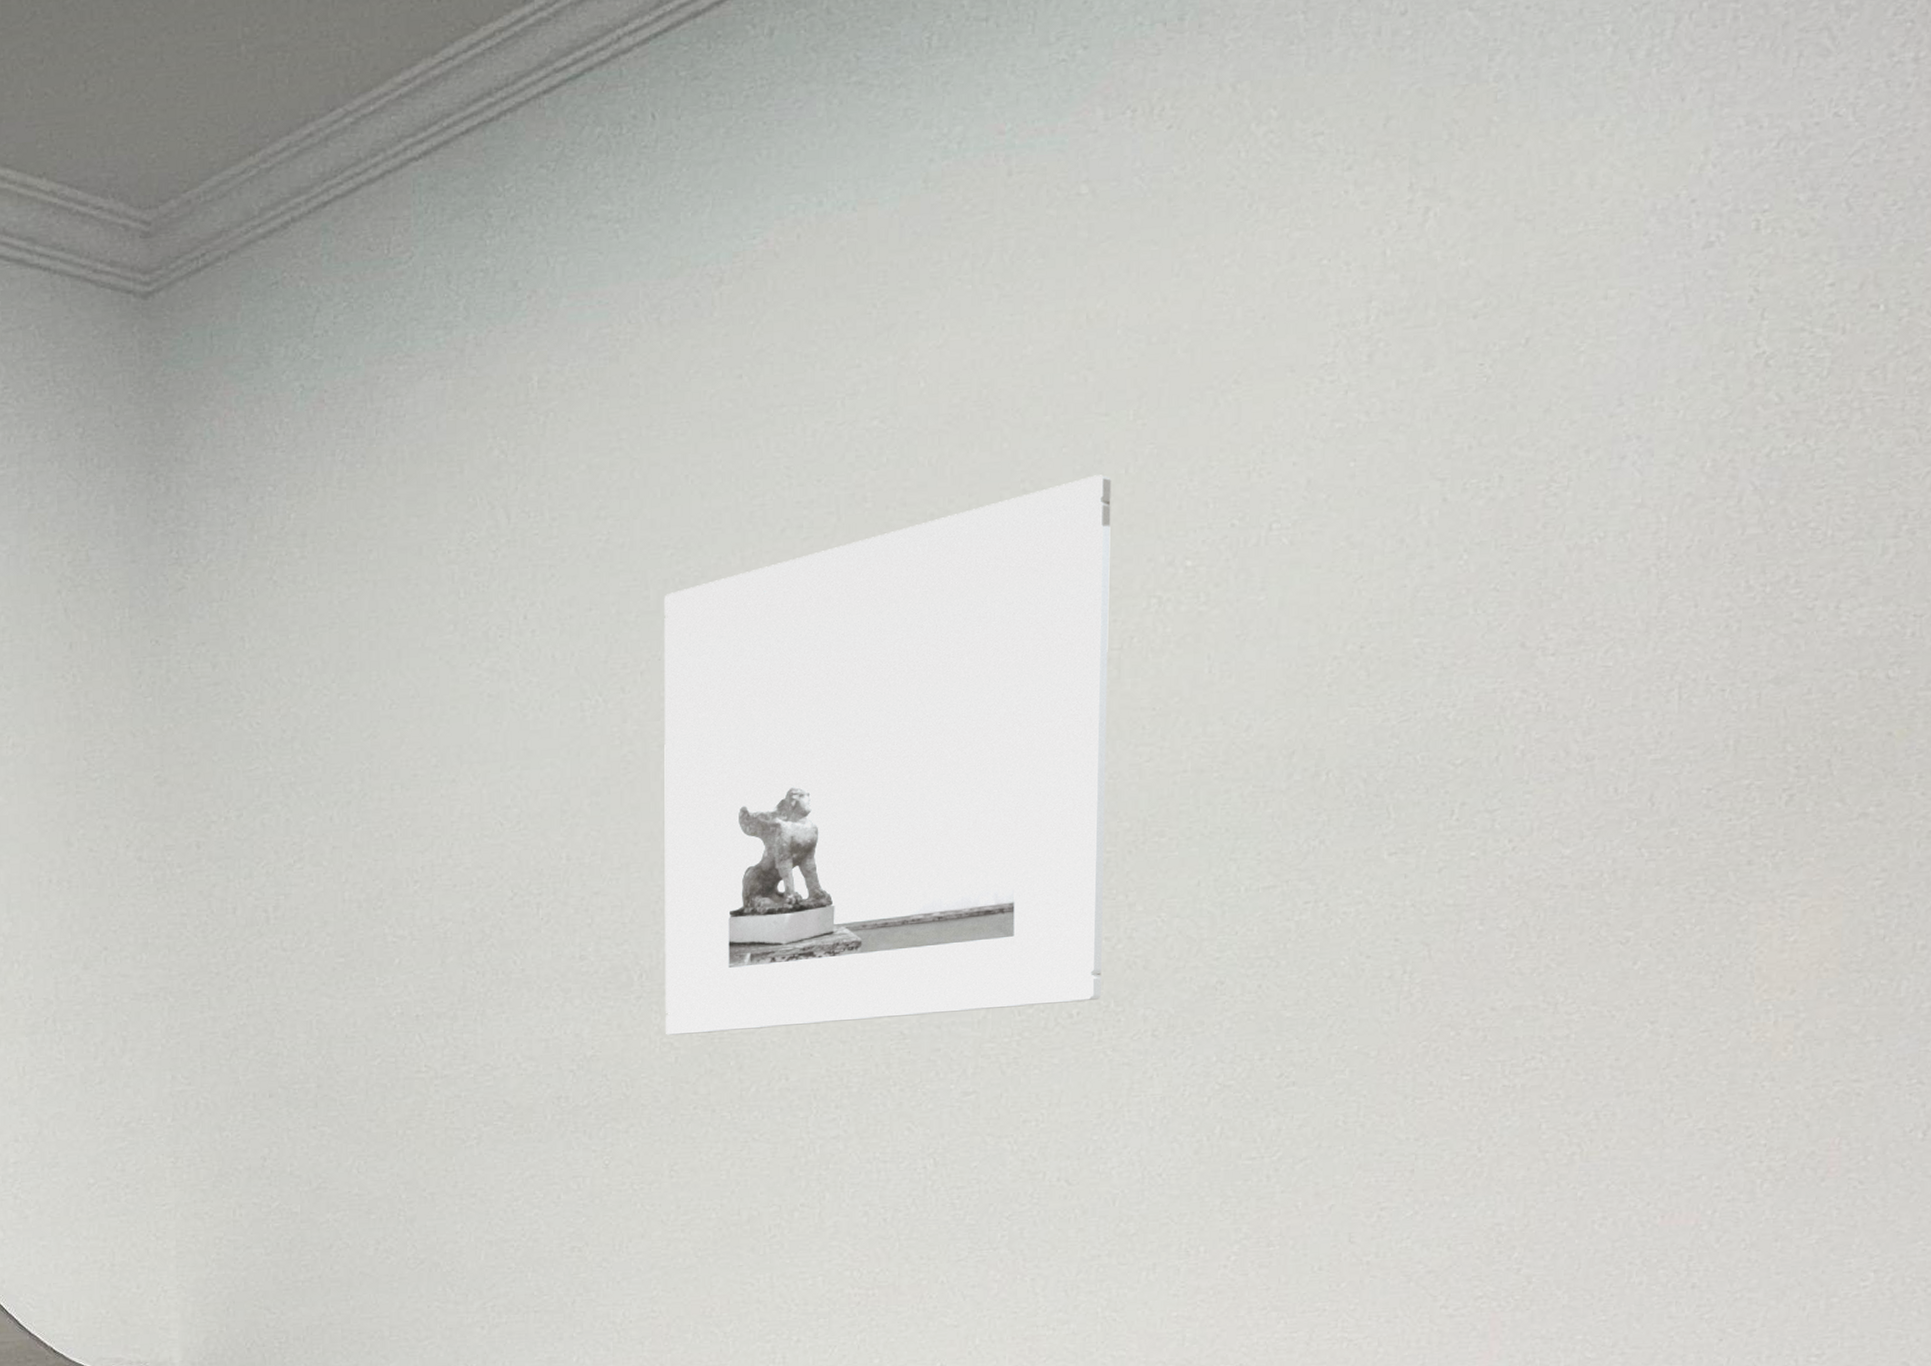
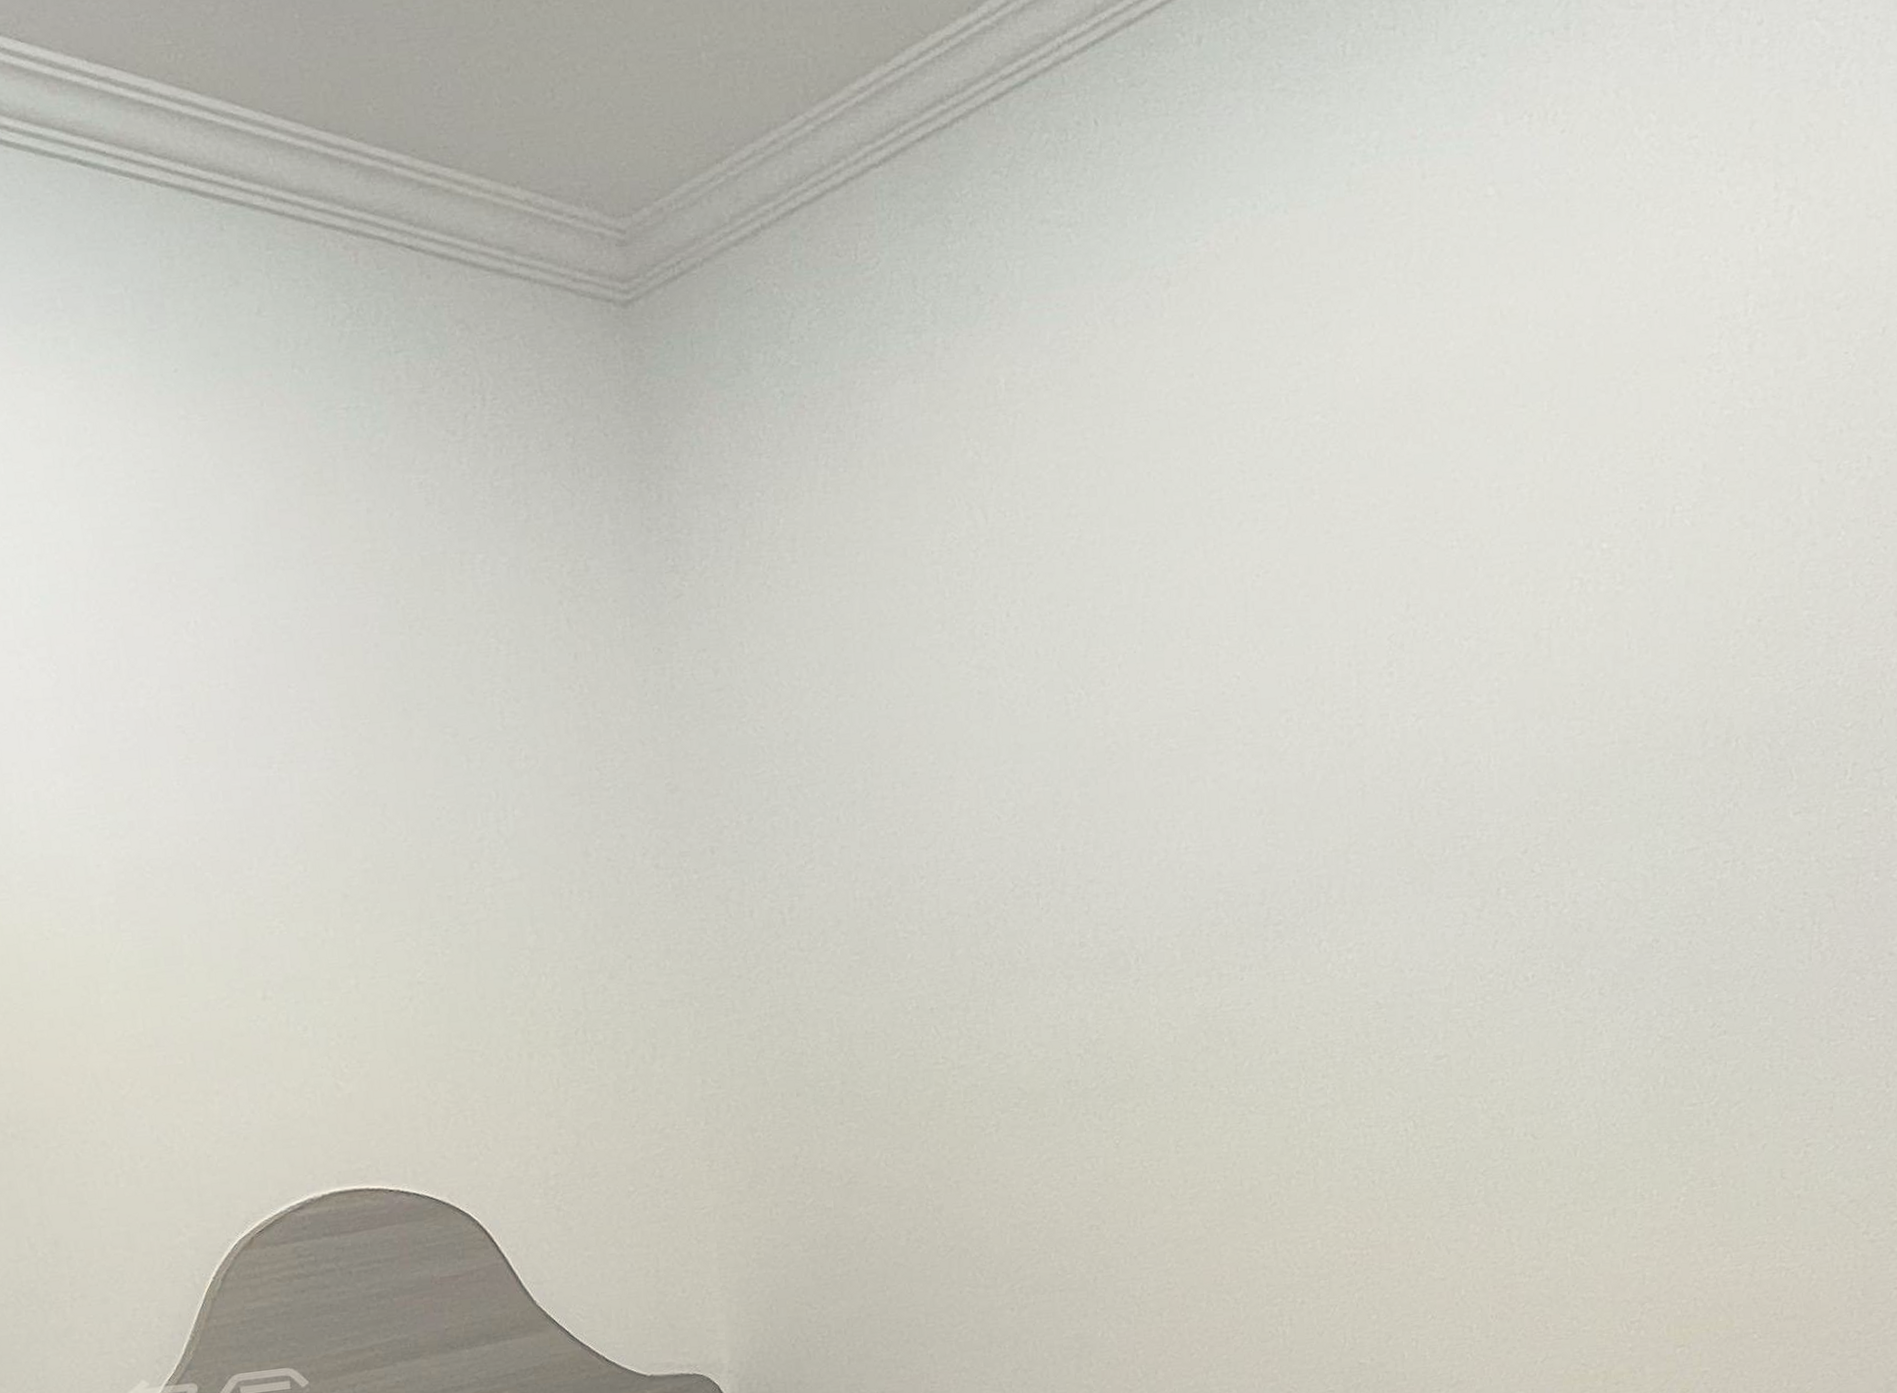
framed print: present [664,475,1112,1036] -> none [1135,463,1552,1017]

